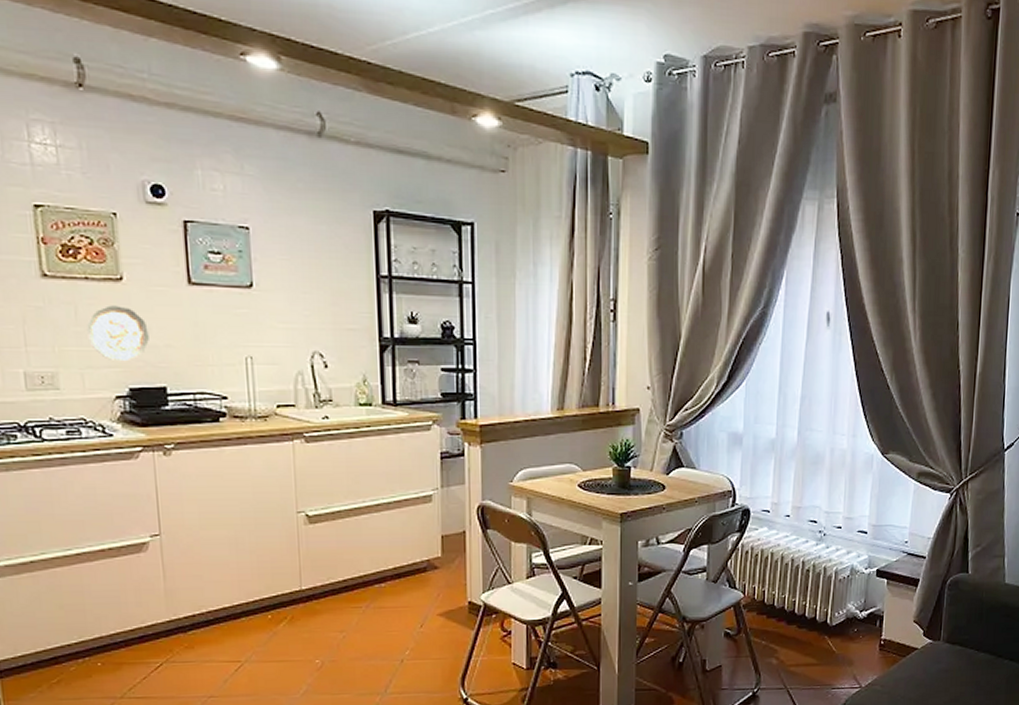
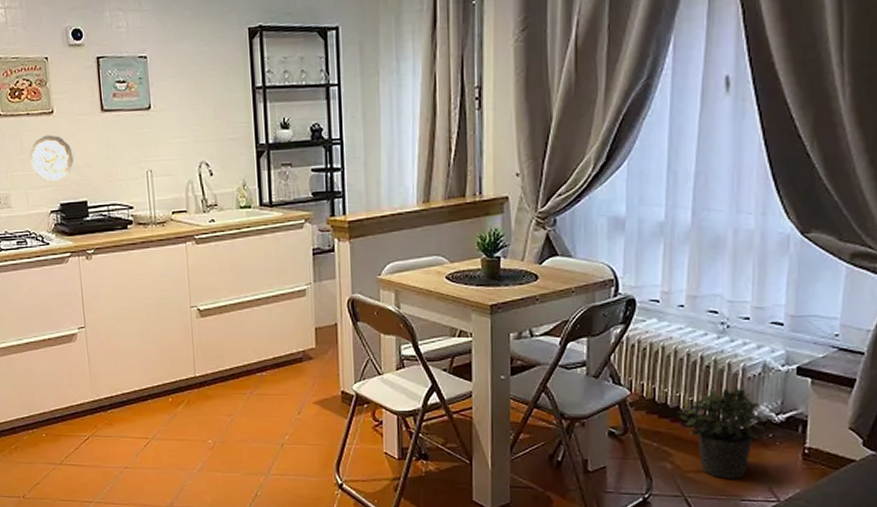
potted plant: none [783,588,852,670] -> present [677,387,765,479]

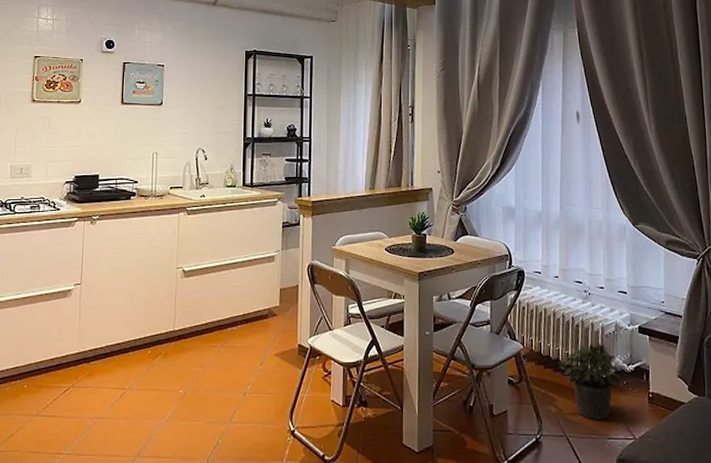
decorative plate: present [29,135,74,182] -> none [54,119,92,158]

